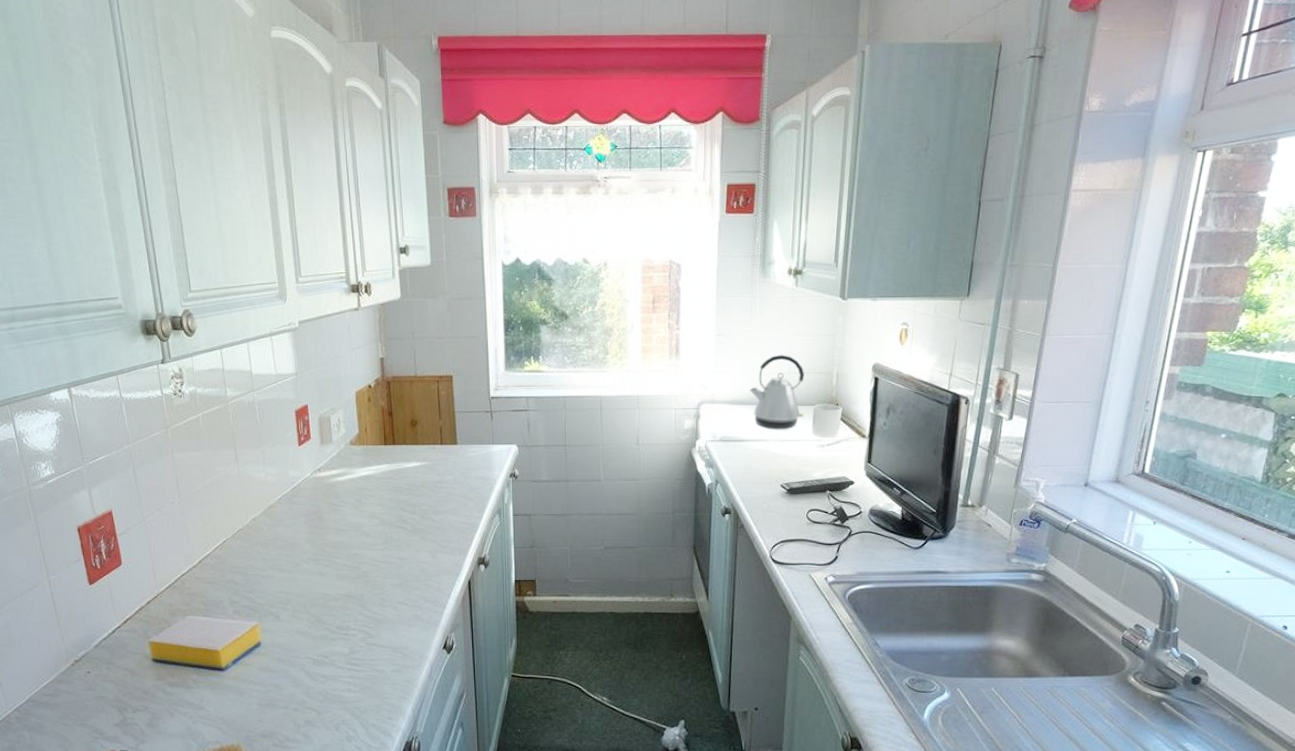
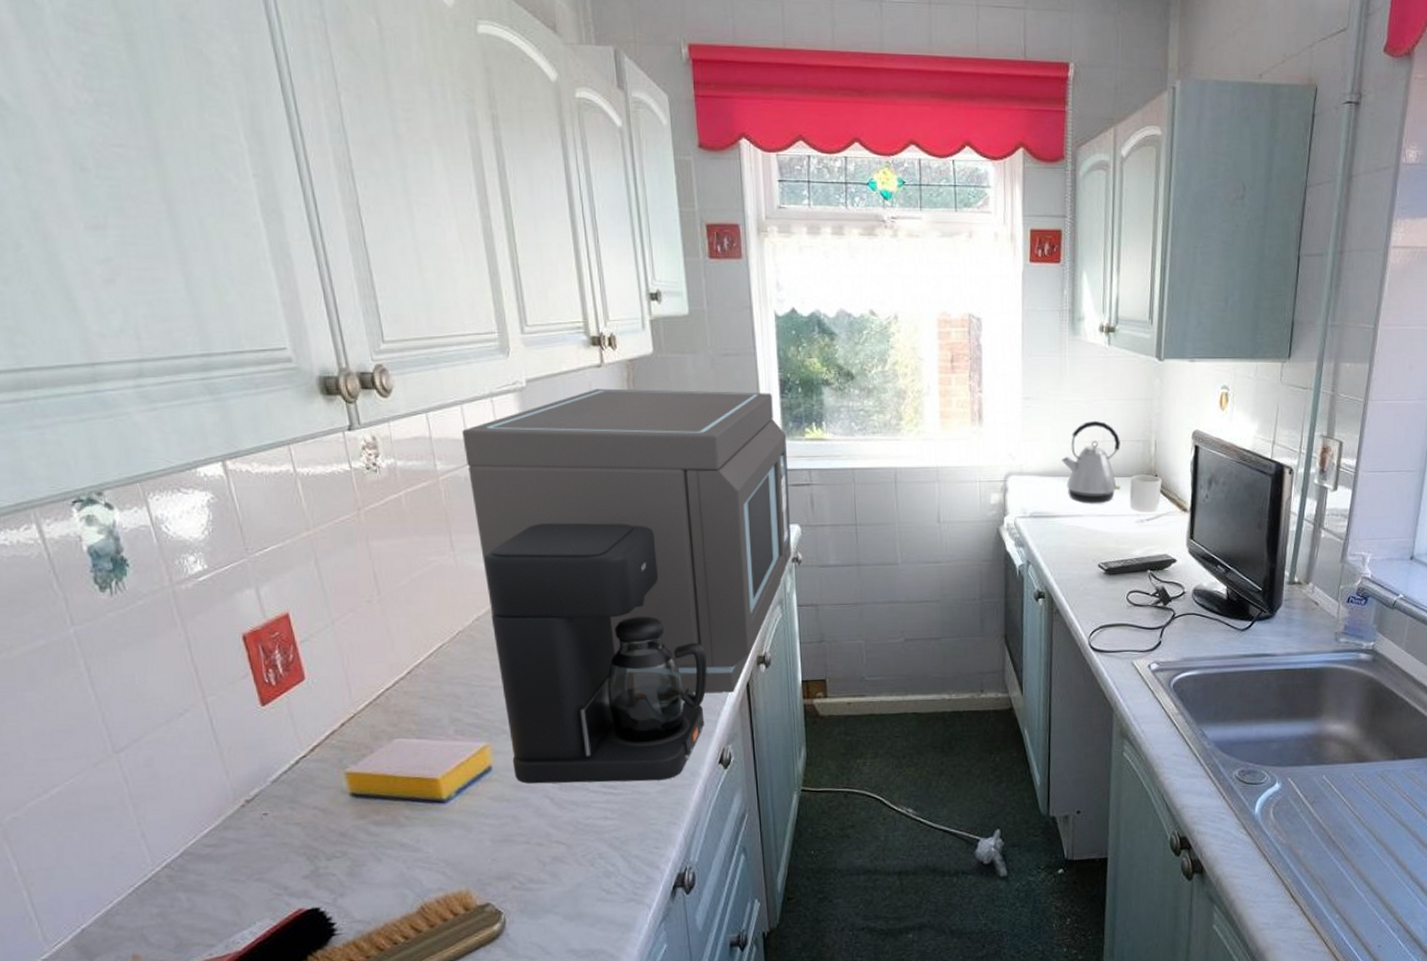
microwave: none [248,328,510,588] -> present [462,388,792,693]
coffee maker: none [260,441,436,661] -> present [483,523,708,784]

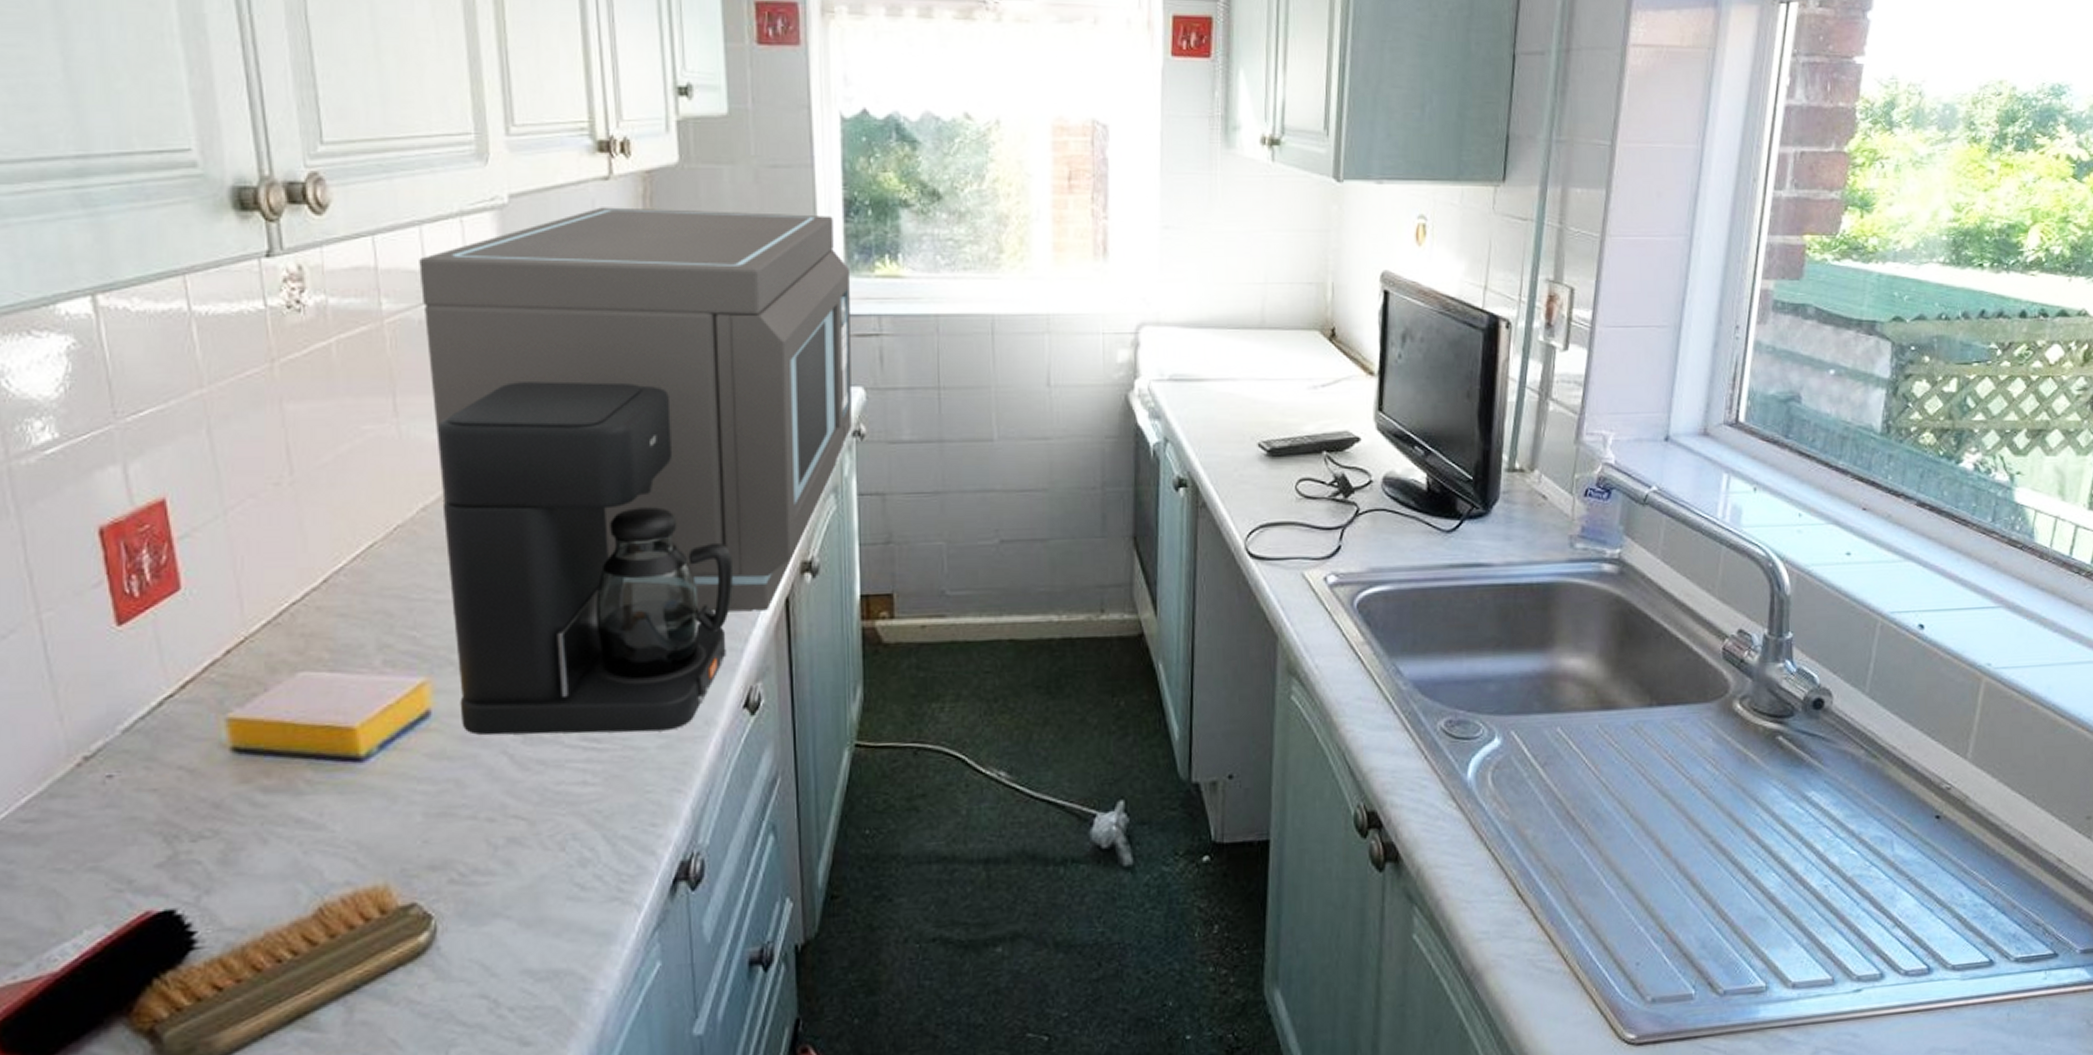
kettle: present [1061,420,1121,505] -> none [1209,256,1287,365]
mug: present [1129,474,1162,513] -> none [1298,327,1342,376]

